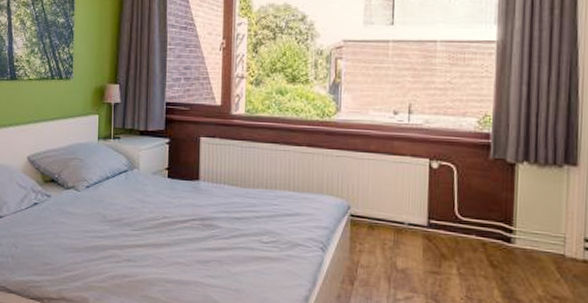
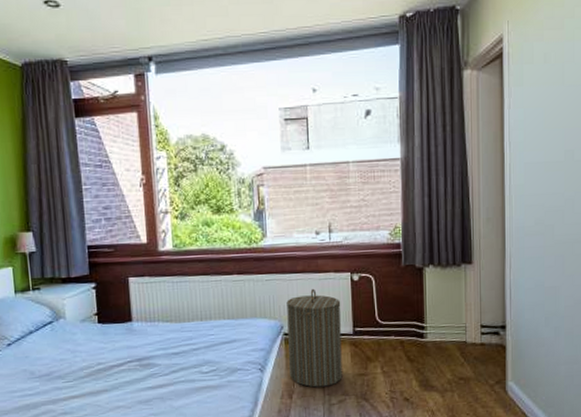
laundry hamper: none [353,171,416,279] -> present [286,288,343,388]

